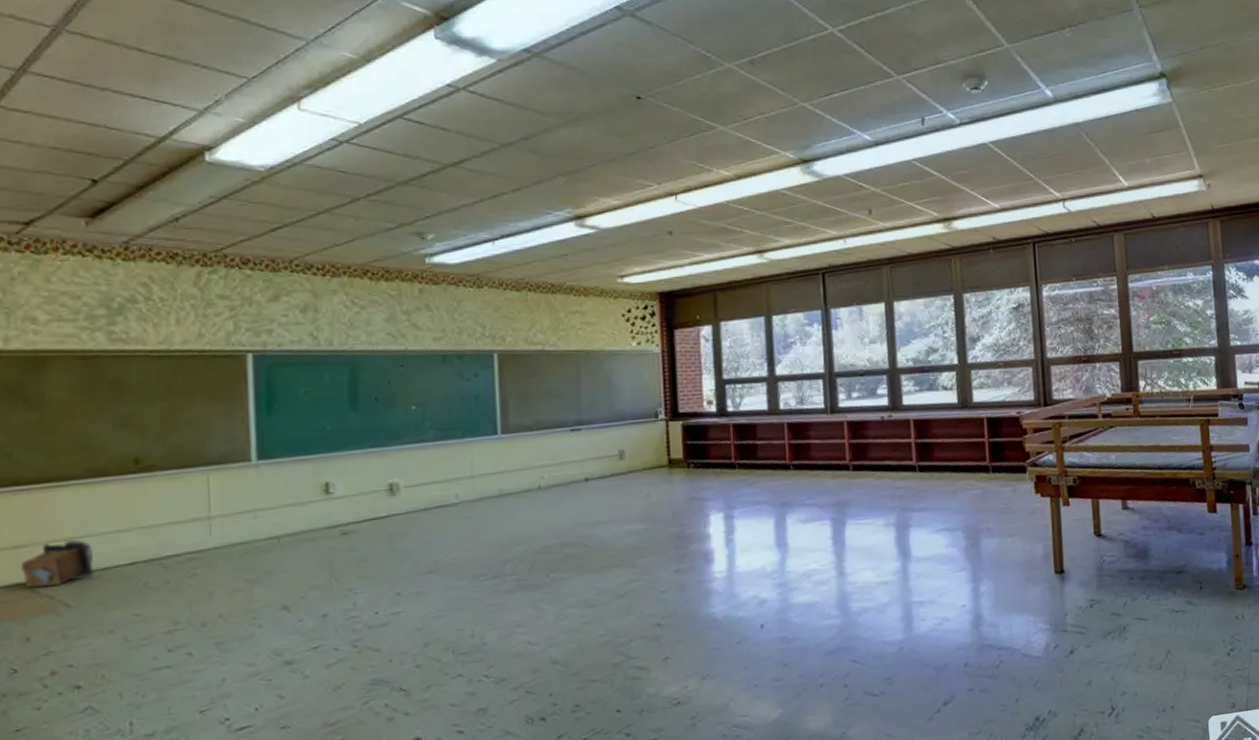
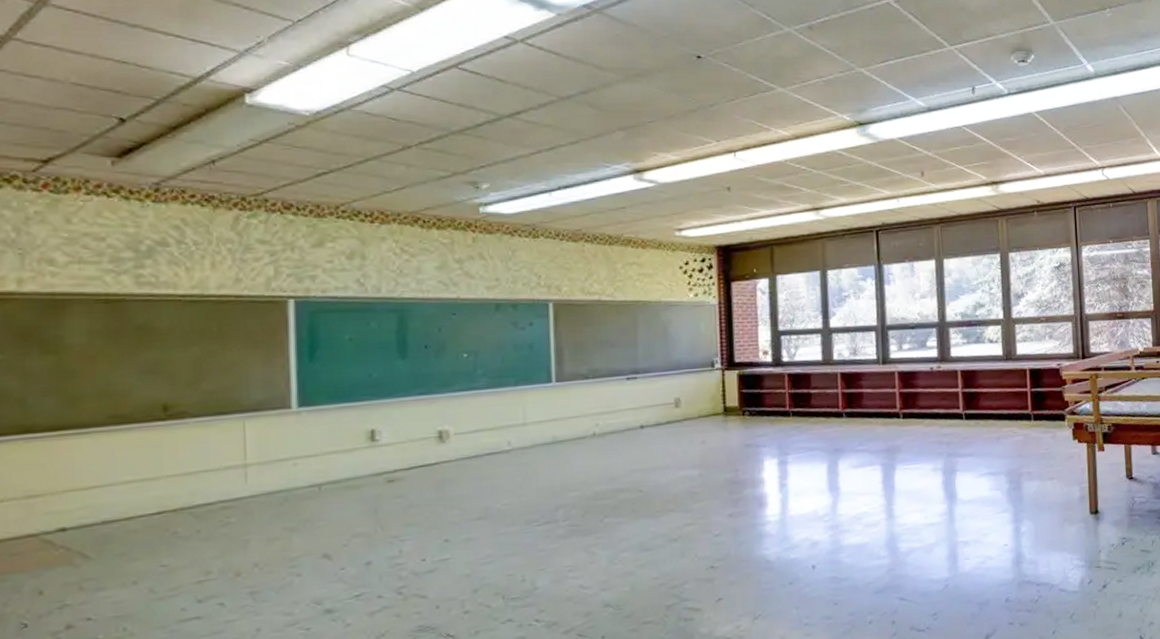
wooden crate: present [20,540,94,589] -> none [33,489,116,540]

